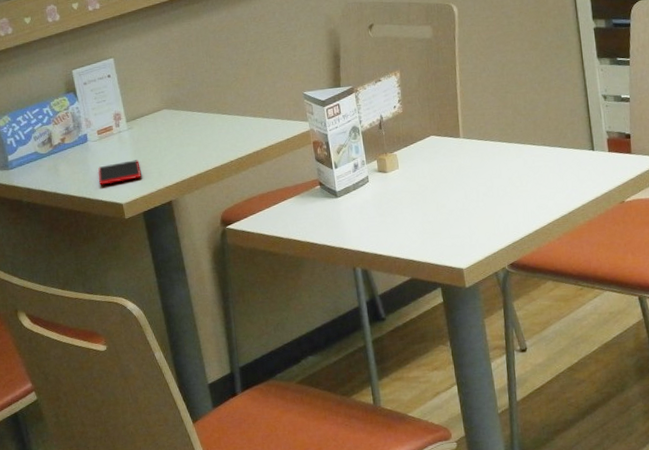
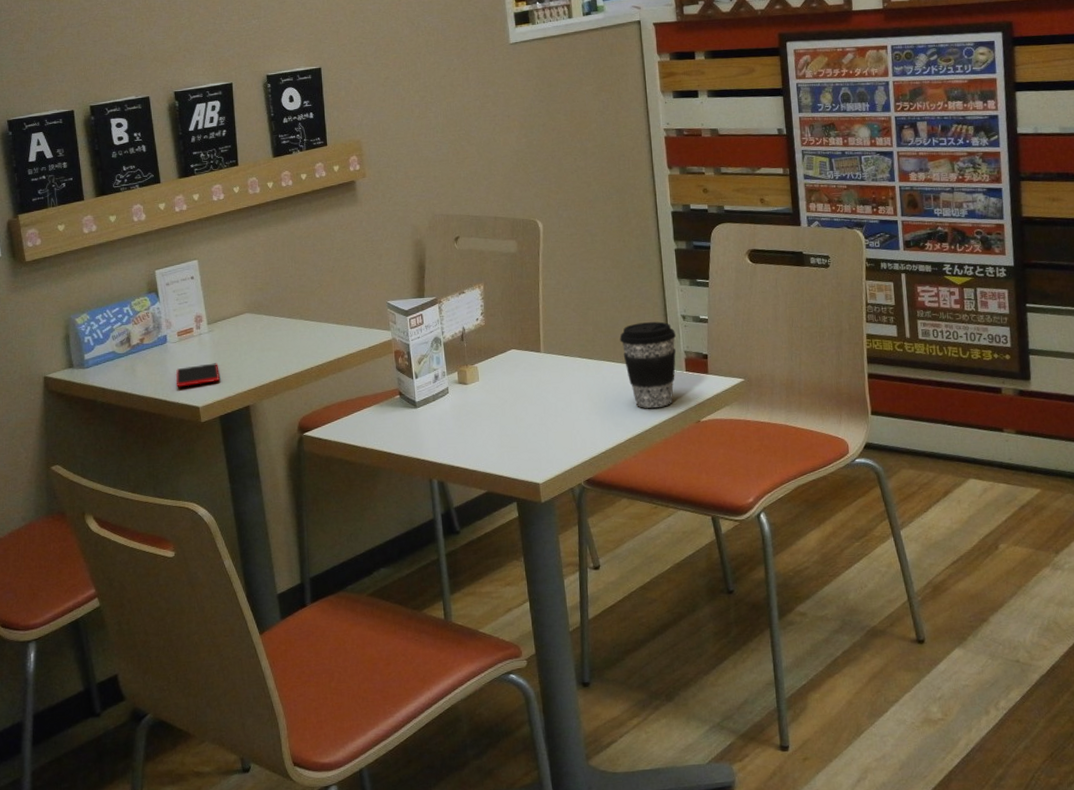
coffee cup: none [540,102,598,190] -> present [619,321,676,408]

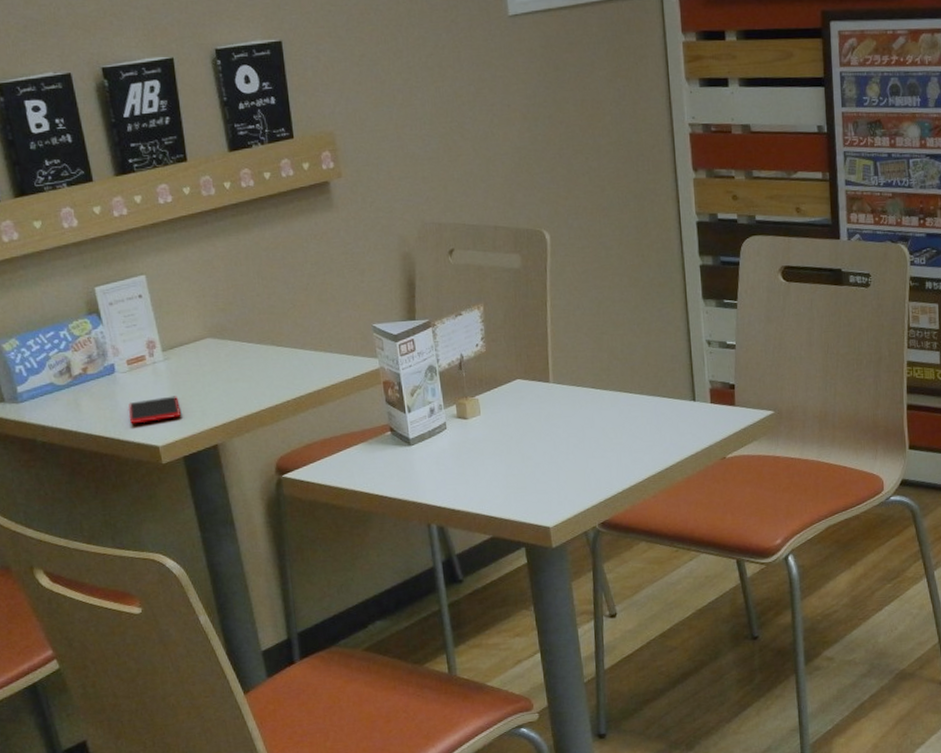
coffee cup: present [619,321,676,408] -> none [638,347,700,444]

